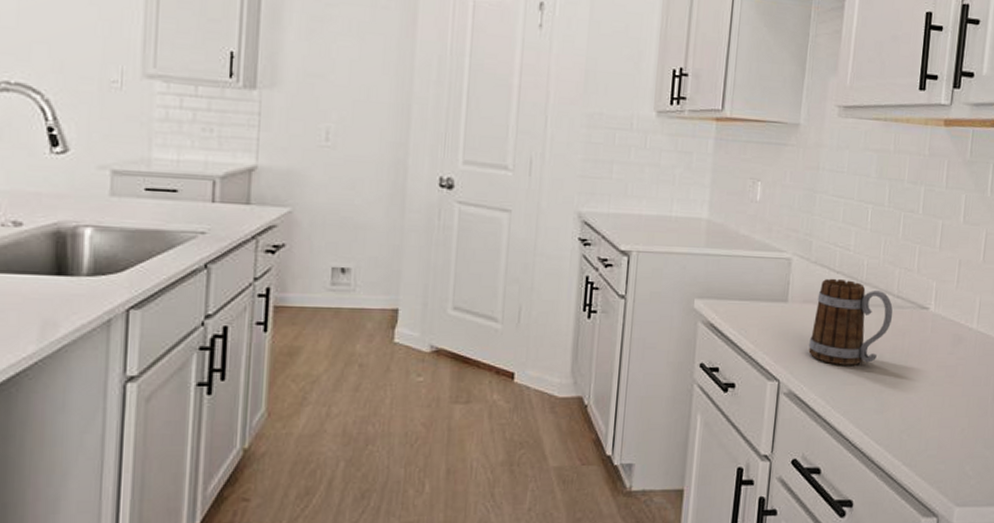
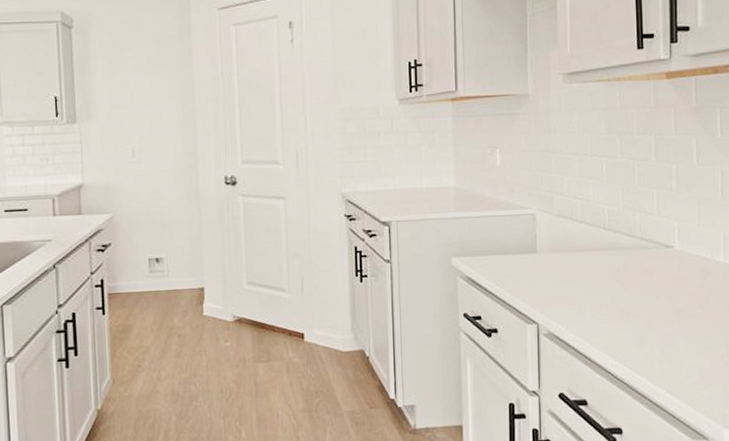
mug: present [808,278,893,365] -> none [562,227,639,306]

